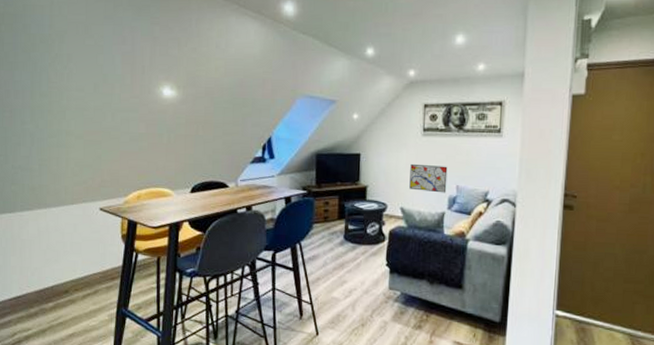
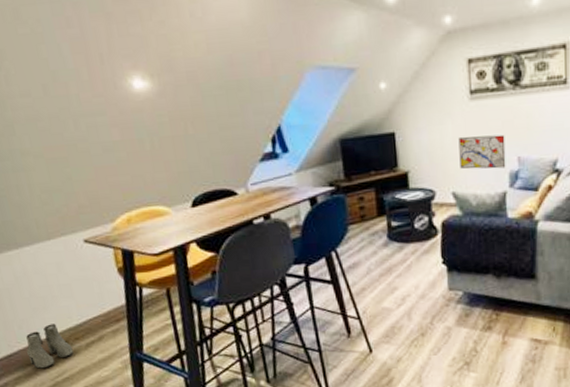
boots: none [33,274,71,312] -> present [26,323,74,369]

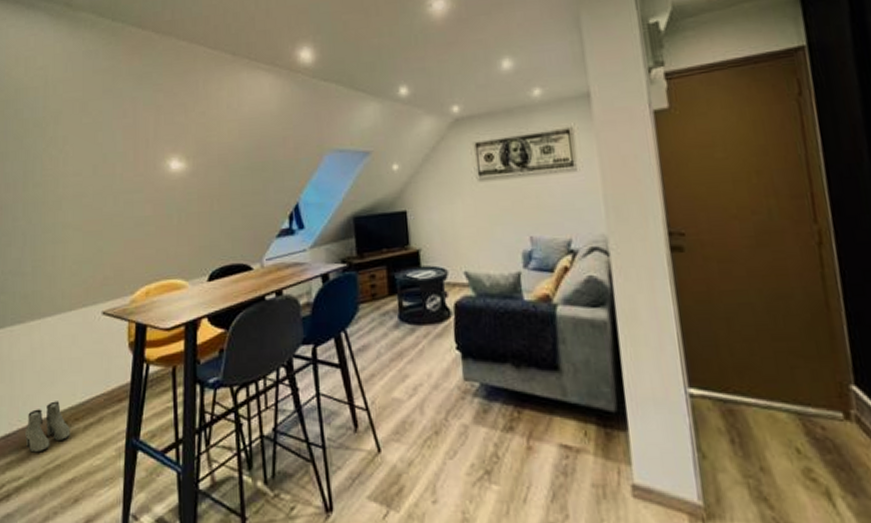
wall art: present [458,134,506,169] -> none [469,214,519,249]

